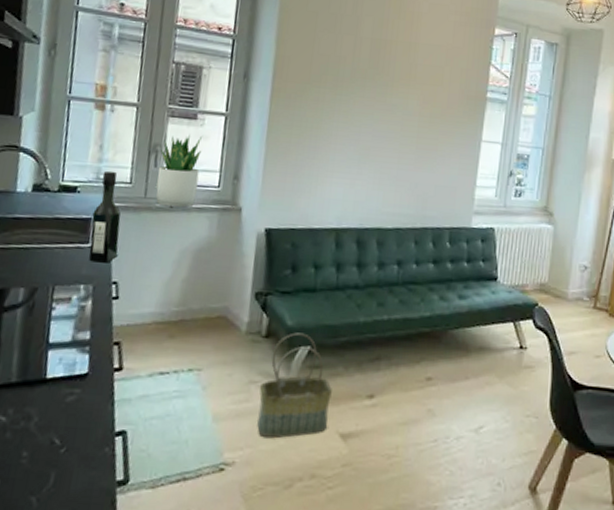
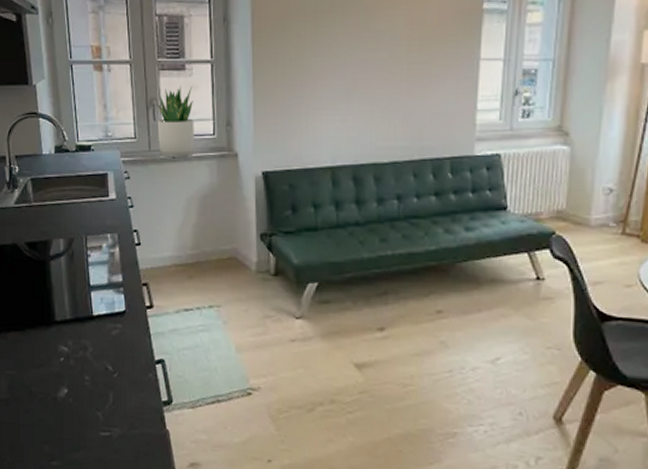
bottle: present [88,171,121,263] -> none [107,128,134,213]
basket: present [257,332,332,438] -> none [274,270,343,367]

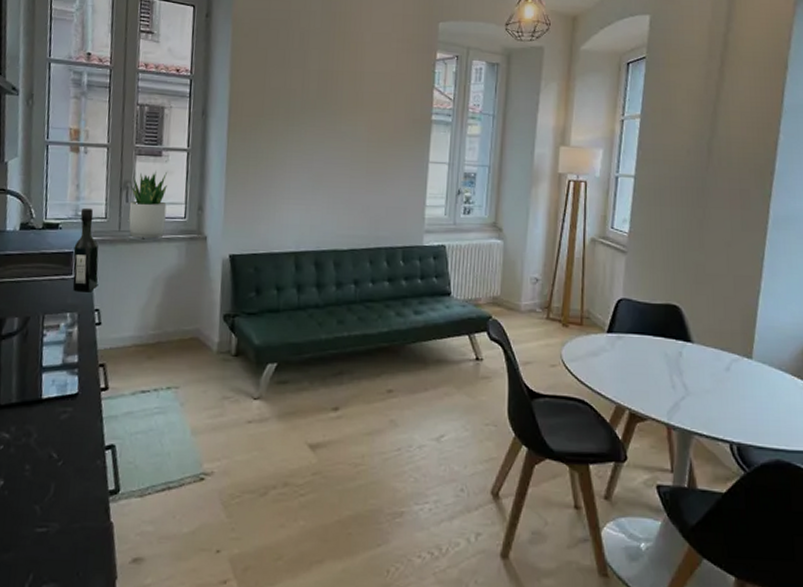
bottle: none [107,128,134,213] -> present [72,207,99,292]

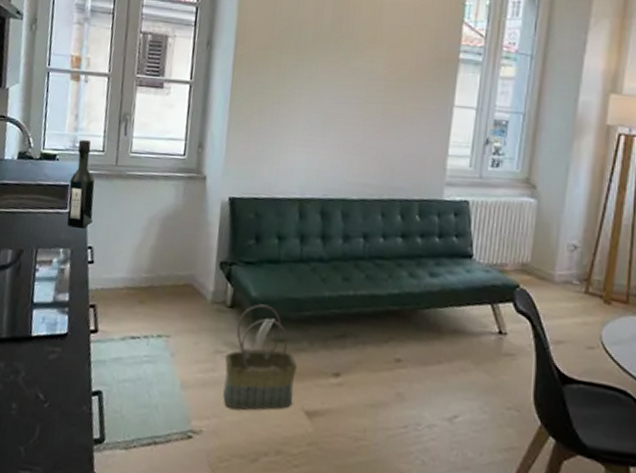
planter: present [129,170,167,239] -> none [126,103,168,176]
basket: none [232,351,299,450] -> present [223,304,297,410]

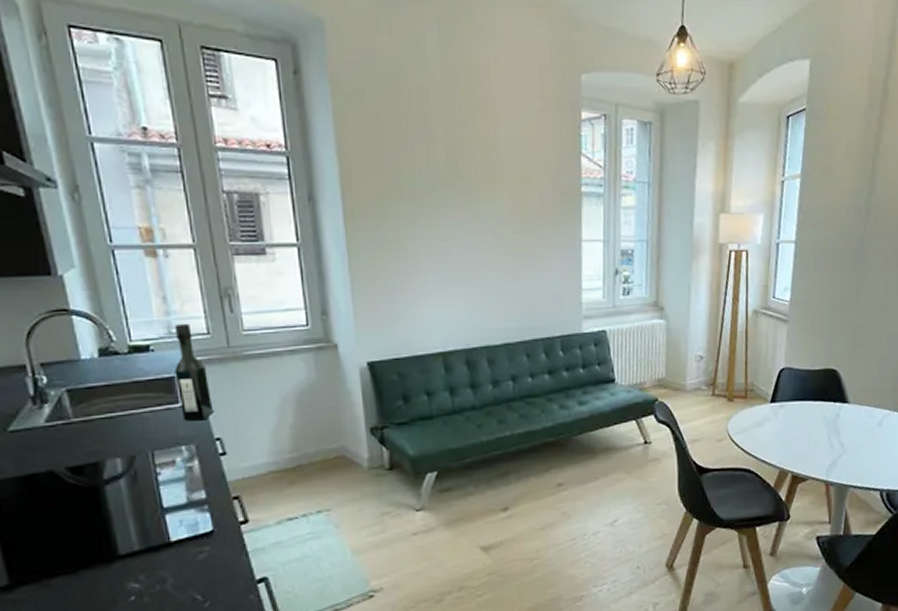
basket: present [223,304,297,410] -> none [392,460,467,562]

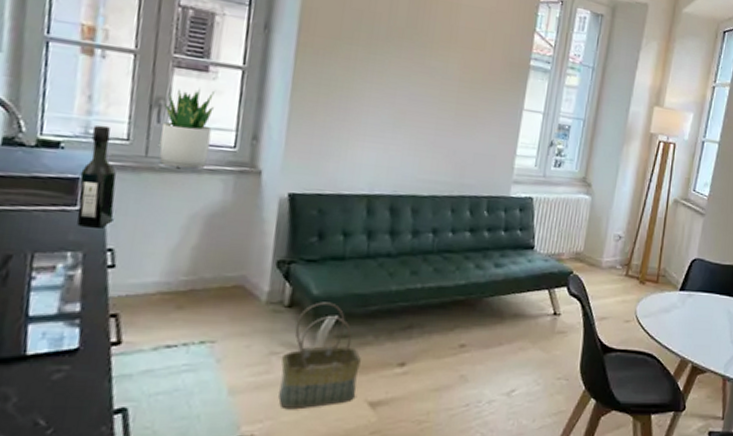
planter: none [233,272,285,353] -> present [159,88,214,169]
basket: none [392,460,467,562] -> present [278,302,361,410]

